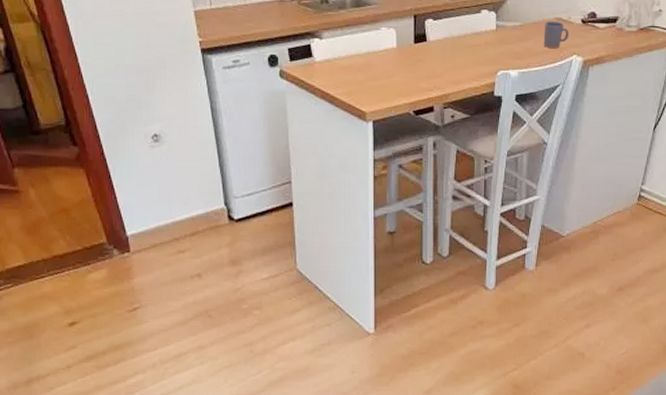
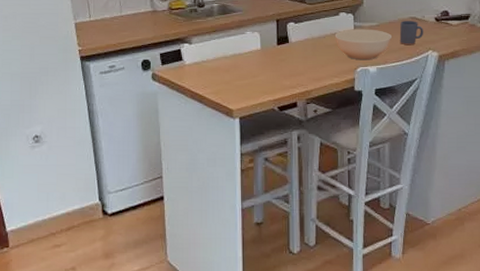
bowl: none [475,28,536,64] -> present [334,29,393,60]

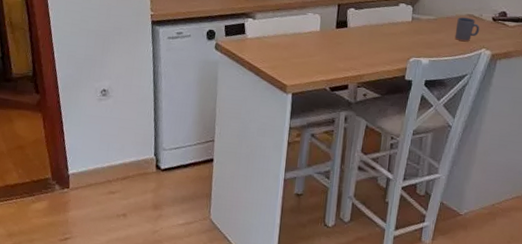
bowl: present [334,29,393,60] -> none [392,20,448,52]

